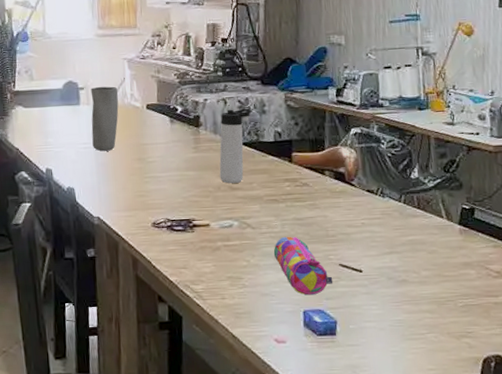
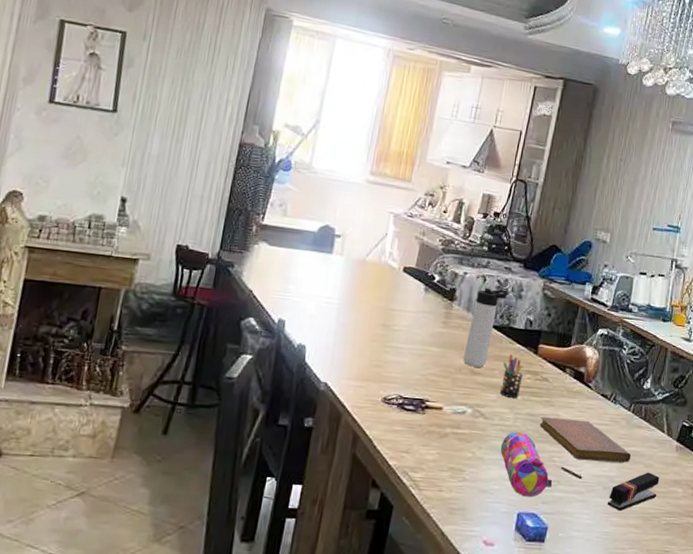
vase: present [90,86,119,151] -> none [336,237,377,311]
pen holder: none [260,167,282,206] -> present [499,354,524,398]
notebook: none [308,217,412,255] -> present [540,416,632,463]
stapler: none [394,258,448,298] -> present [607,472,660,511]

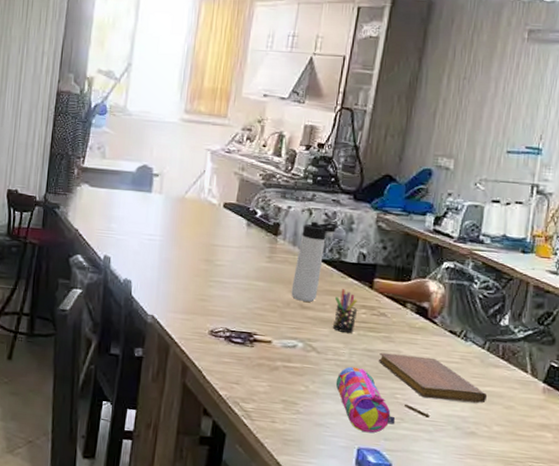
stapler: present [607,472,660,511] -> none [459,414,523,453]

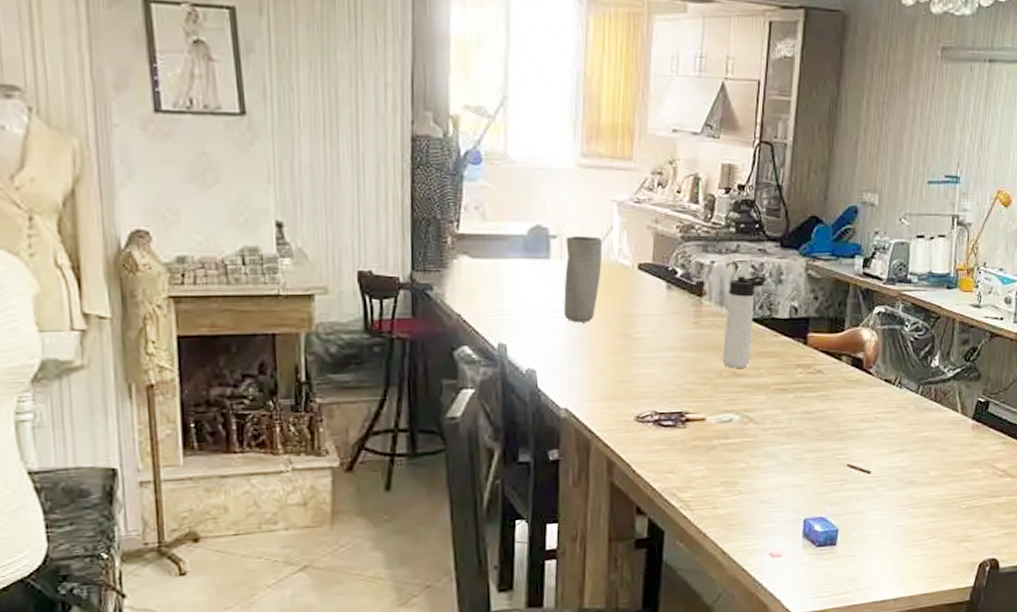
vase: none [158,176,195,247] -> present [564,236,602,323]
pen holder: present [332,289,358,333] -> none [768,349,794,397]
pencil case: present [335,366,396,434] -> none [777,433,839,501]
notebook: present [379,352,488,404] -> none [819,410,924,454]

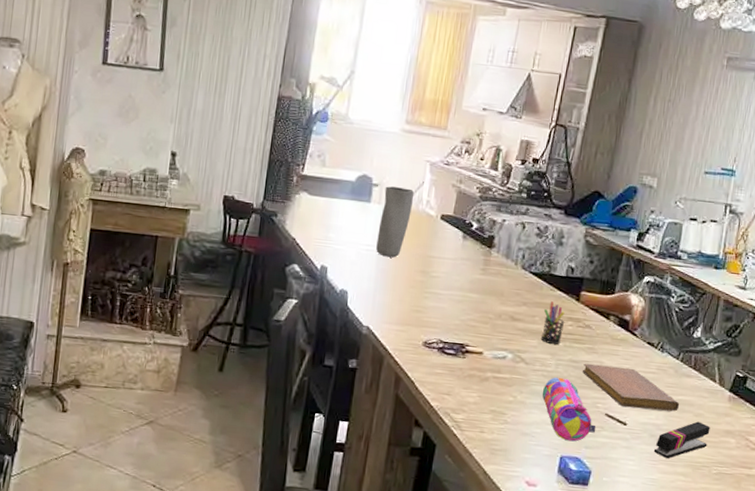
thermos bottle: present [722,276,767,368] -> none [503,235,550,314]
pen holder: none [768,349,794,397] -> present [540,301,565,344]
pencil case: none [777,433,839,501] -> present [542,377,596,442]
notebook: none [819,410,924,454] -> present [583,363,680,412]
stapler: none [901,456,957,501] -> present [653,421,711,458]

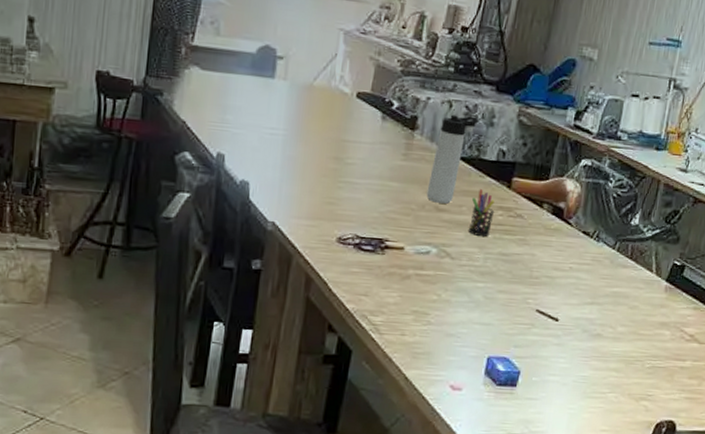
vase: present [376,186,414,258] -> none [282,59,325,143]
thermos bottle: none [503,235,550,314] -> present [426,114,479,204]
pencil case: present [542,377,596,442] -> none [468,272,527,341]
notebook: present [583,363,680,412] -> none [513,256,615,305]
stapler: present [653,421,711,458] -> none [586,314,645,354]

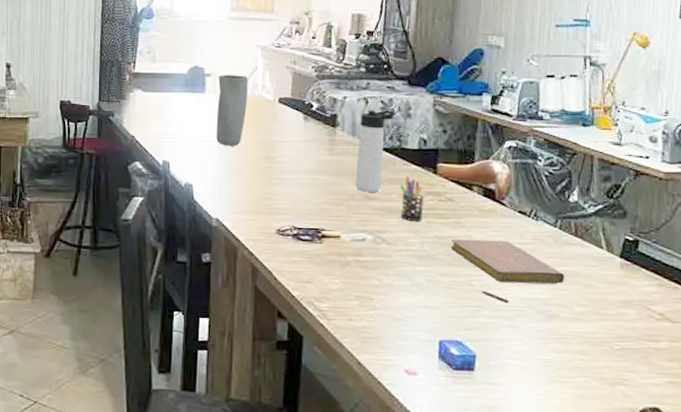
vase: none [282,59,325,143] -> present [216,75,248,146]
notebook: none [513,256,615,305] -> present [451,239,566,284]

